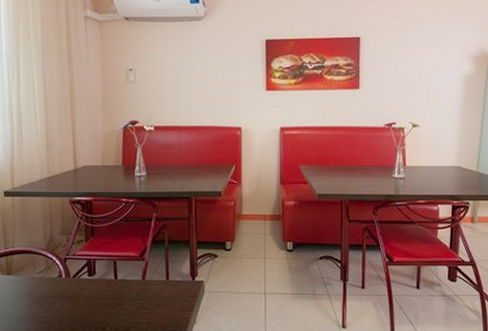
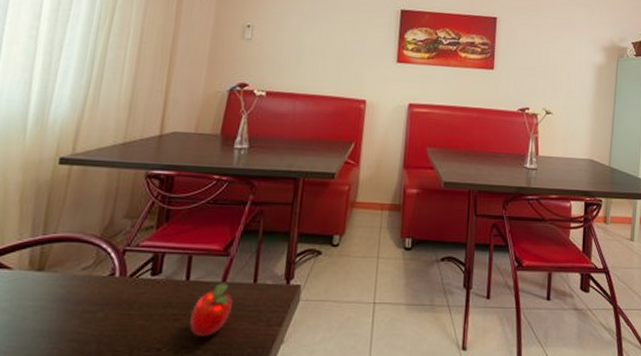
apple: none [123,280,152,319] -> present [189,283,233,336]

